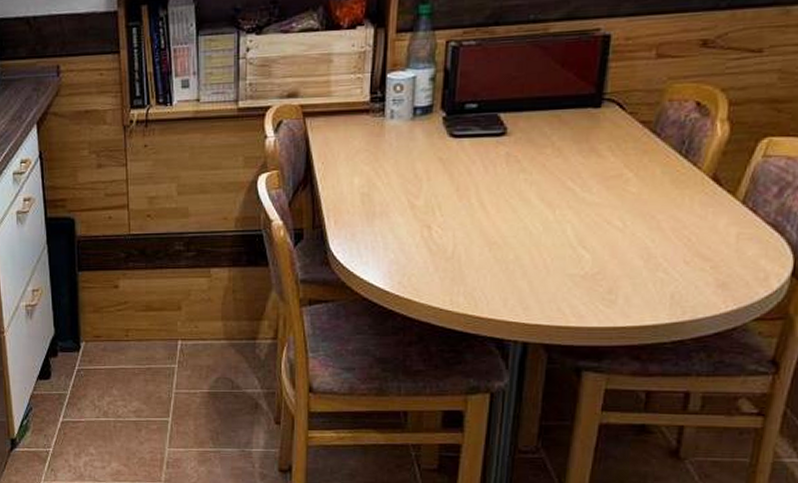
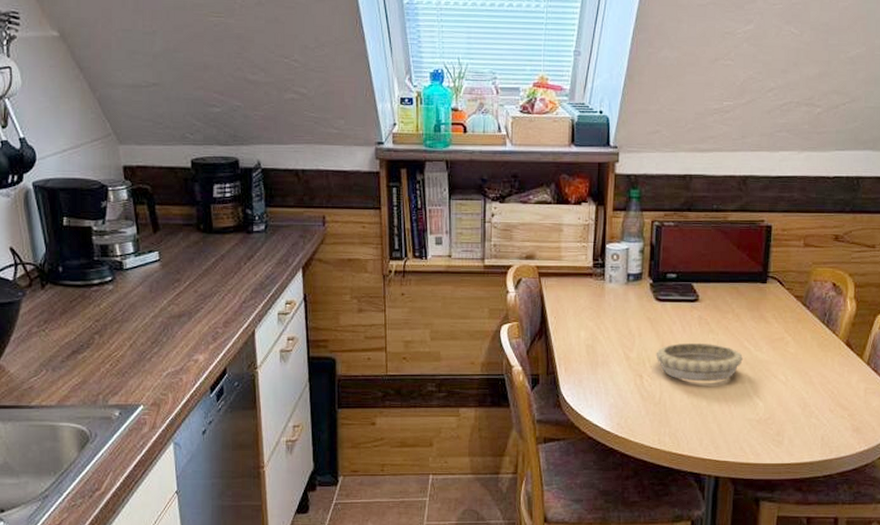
decorative bowl: none [448,184,565,232] -> present [656,342,743,382]

